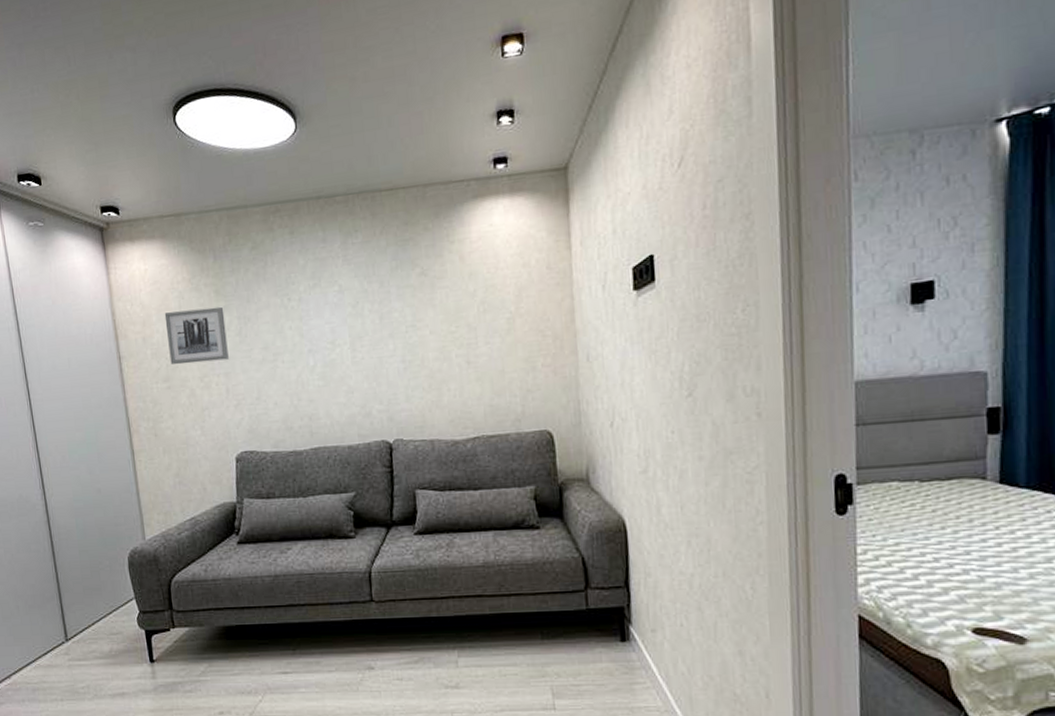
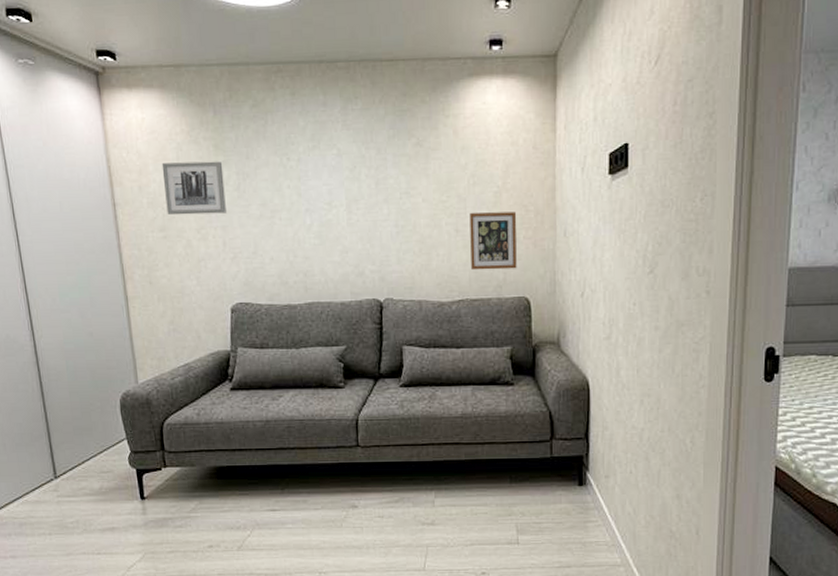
picture frame: none [481,338,536,404] -> present [469,212,517,271]

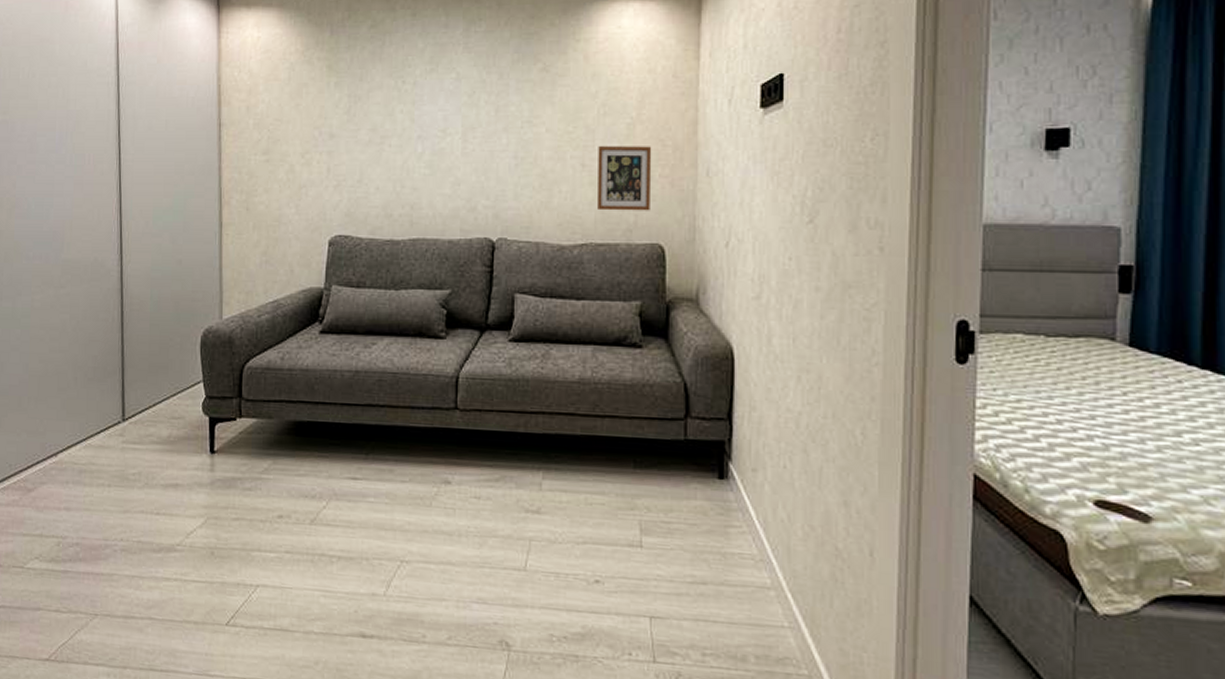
wall art: present [161,161,226,216] -> none [272,82,335,138]

